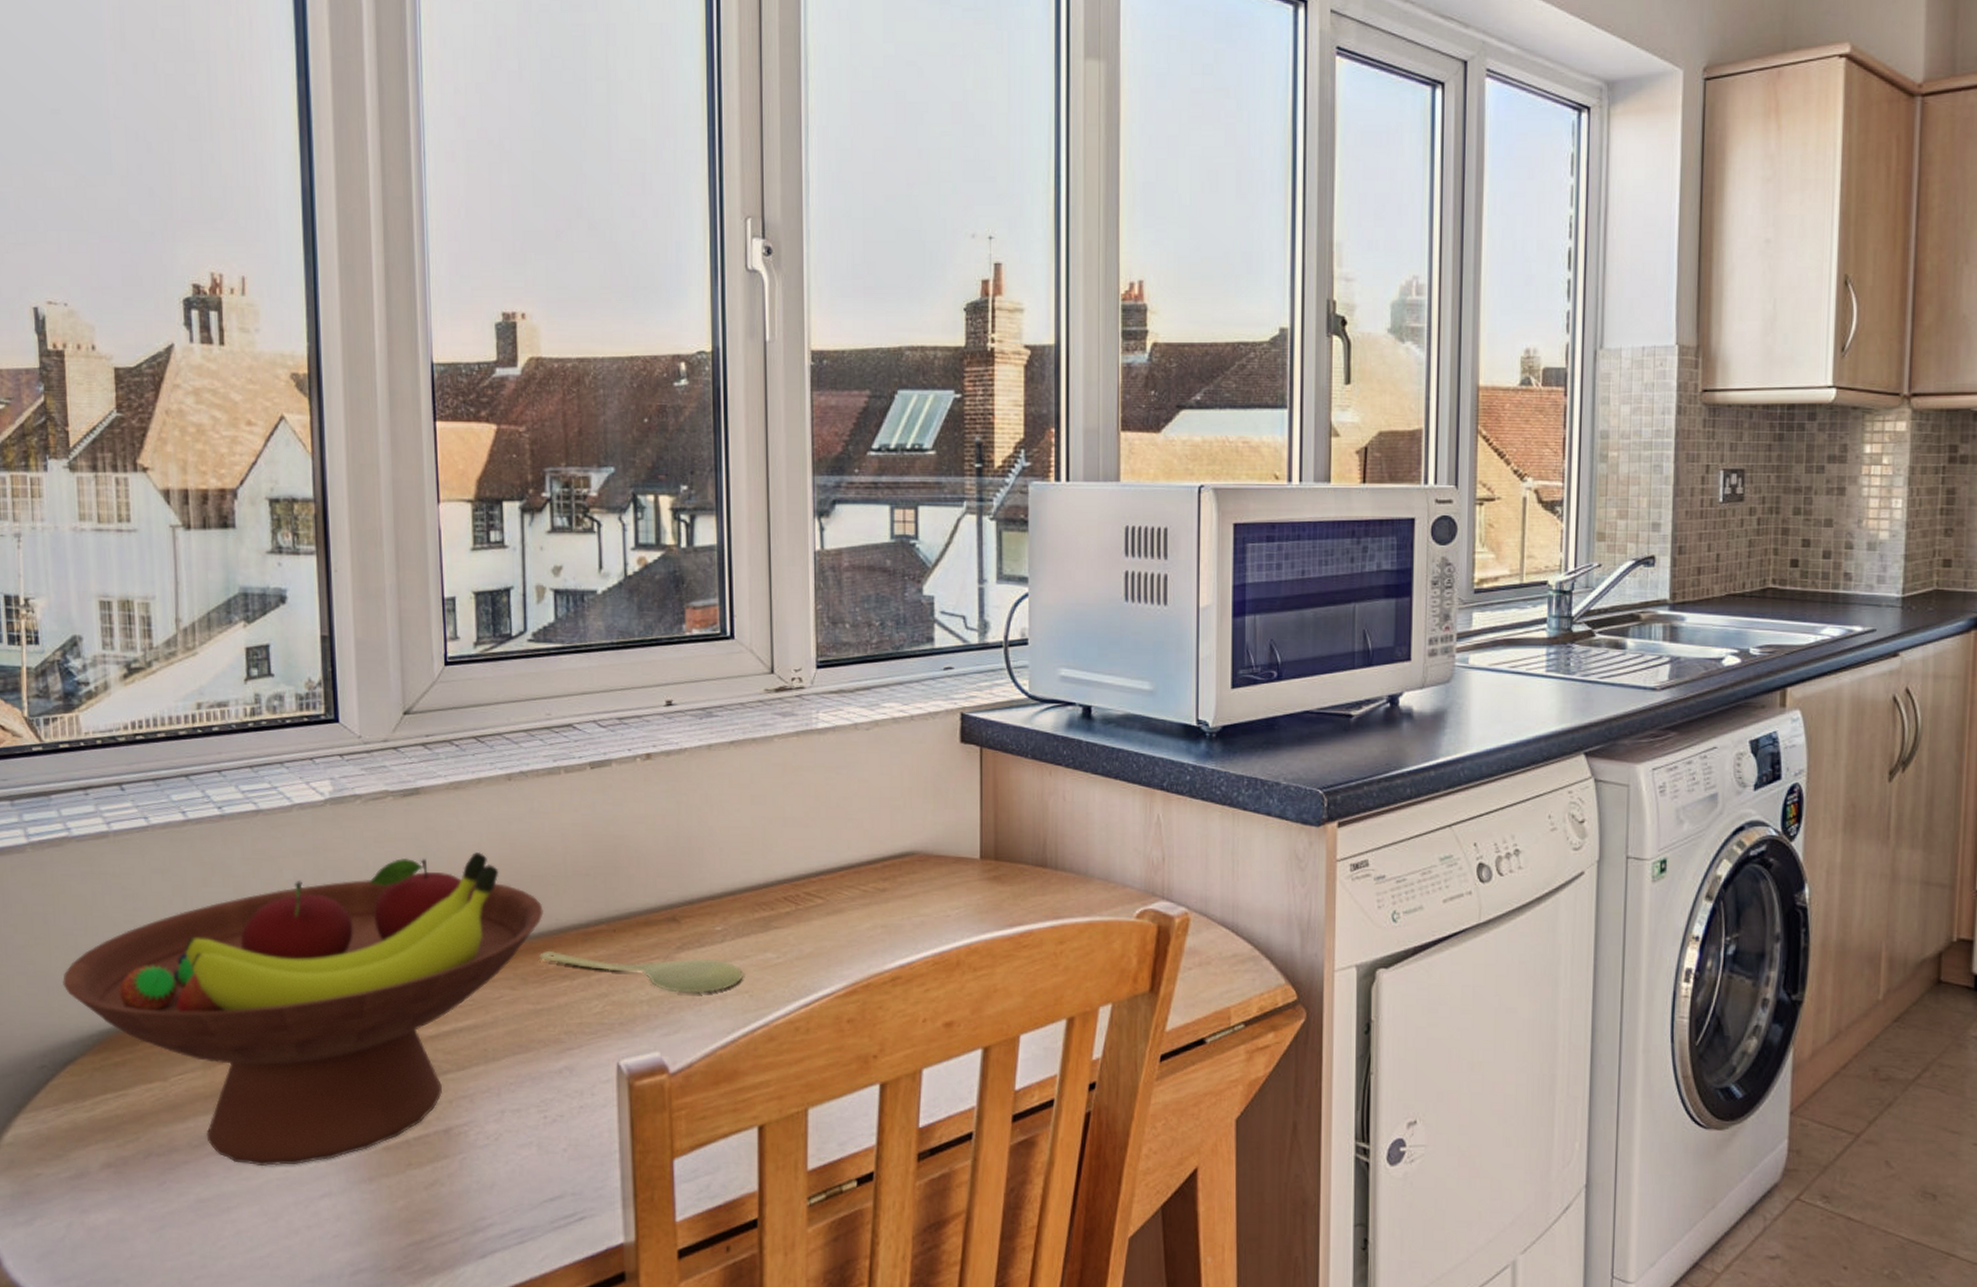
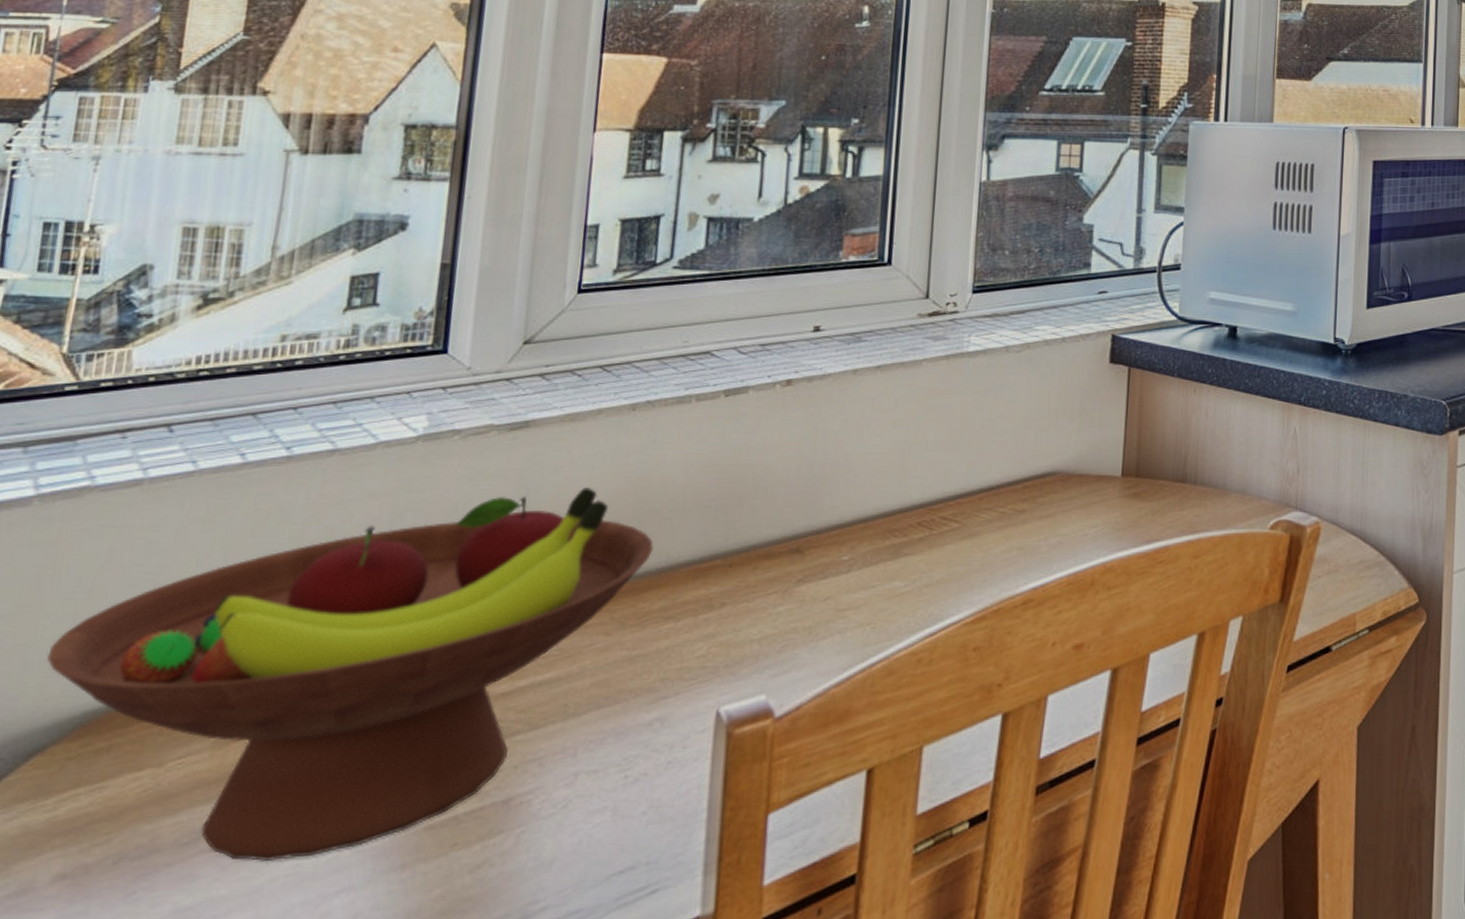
spoon: present [539,950,743,994] -> none [642,590,867,629]

